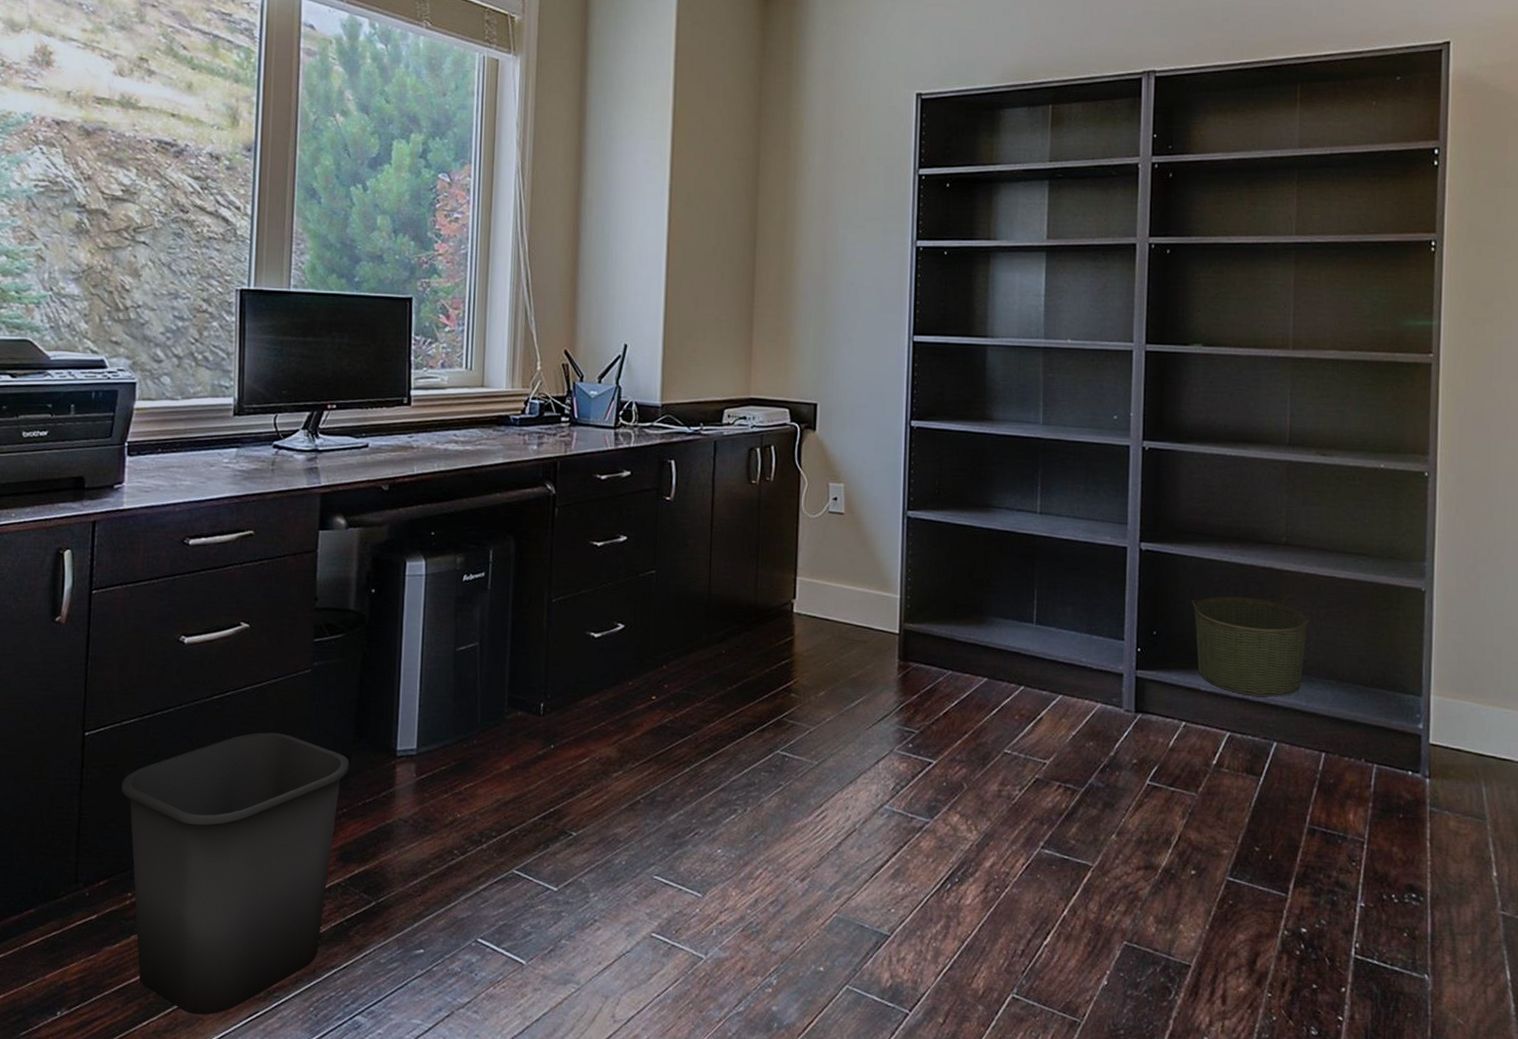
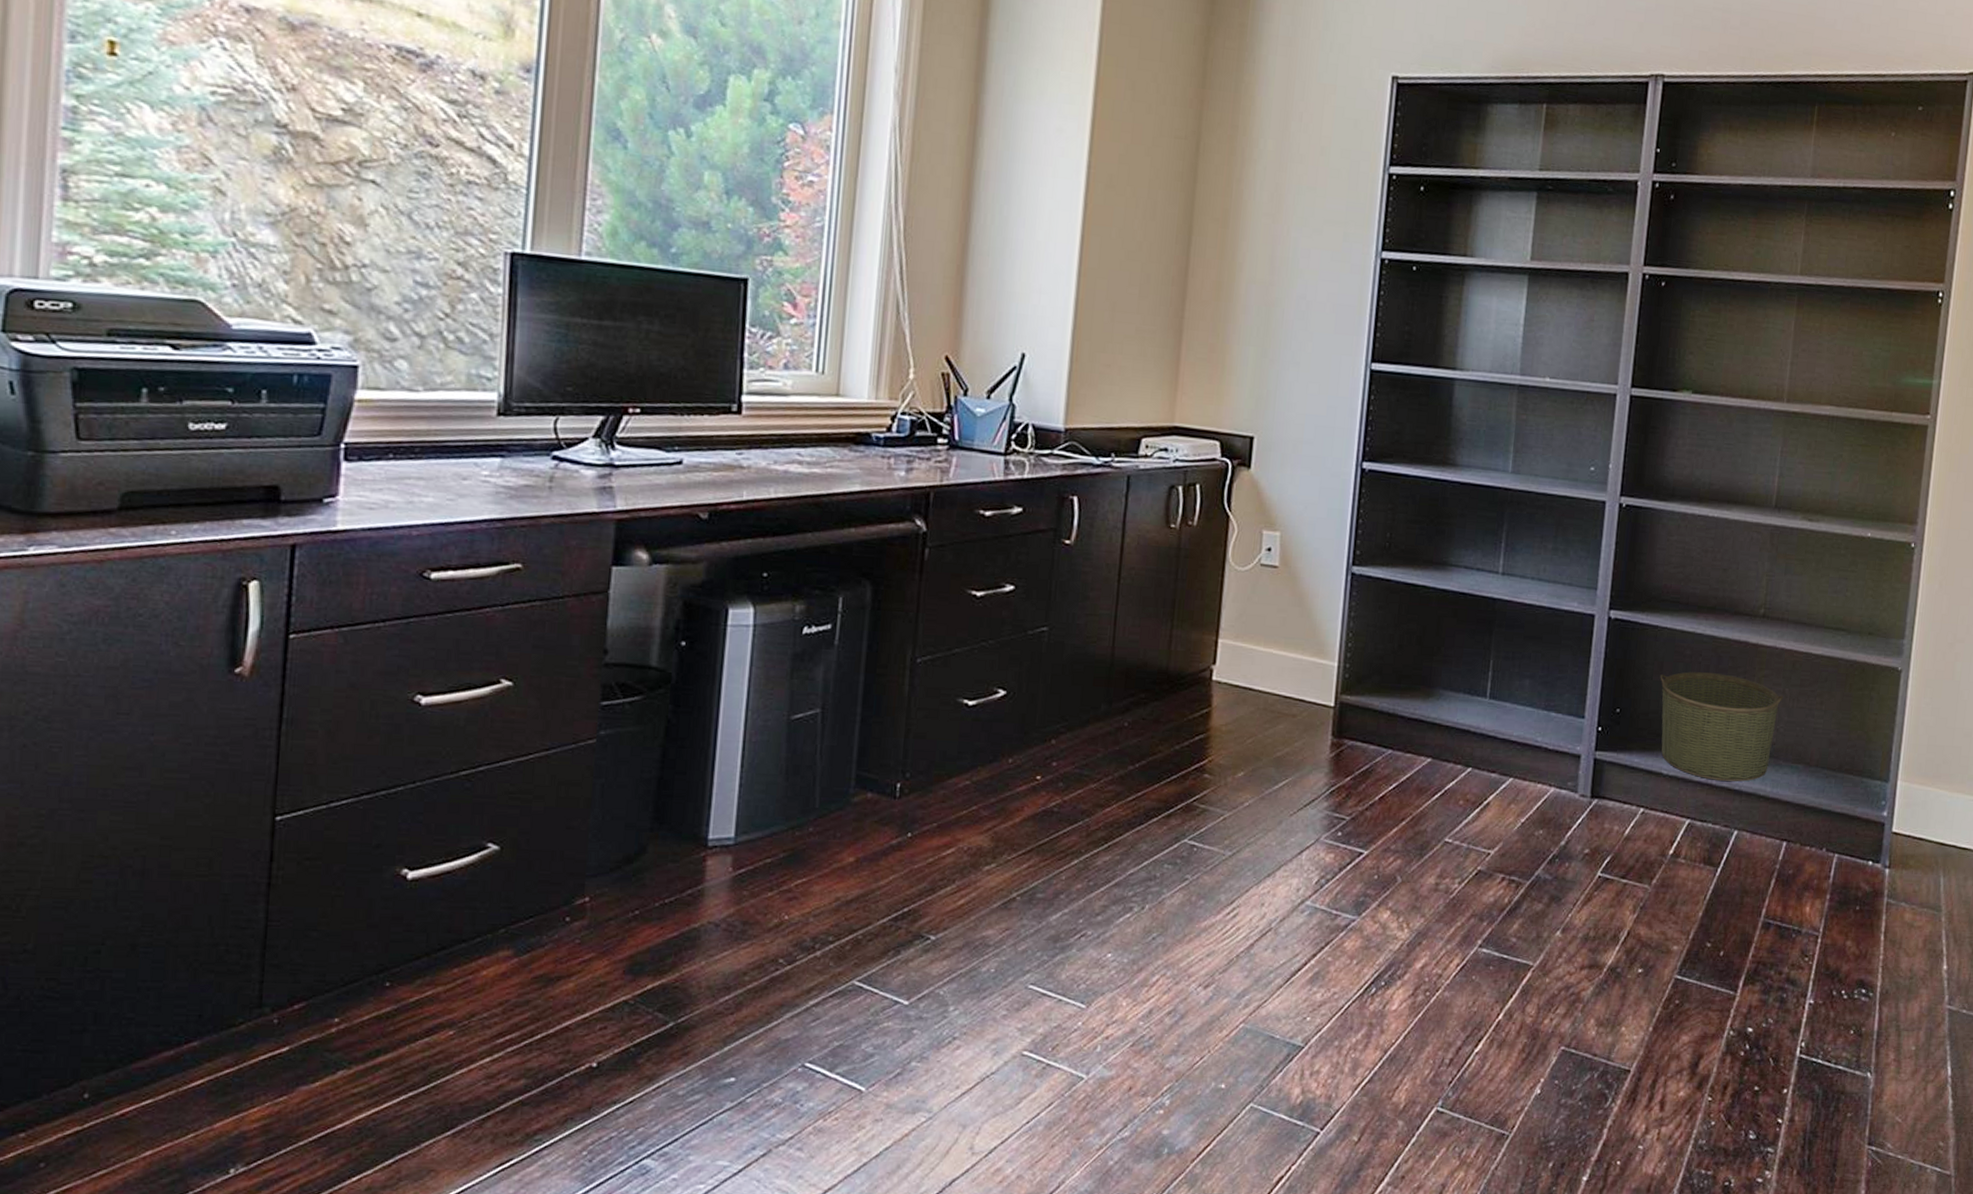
waste bin: present [121,732,349,1015] -> none [327,817,644,1166]

